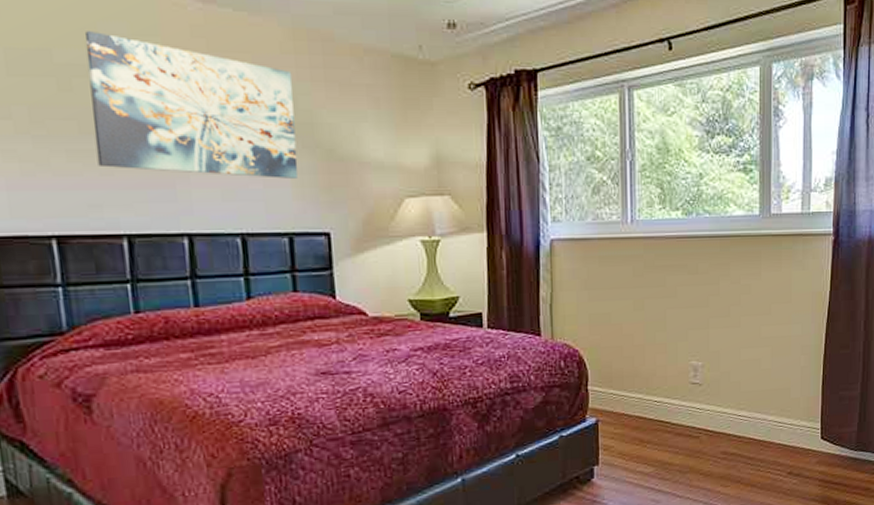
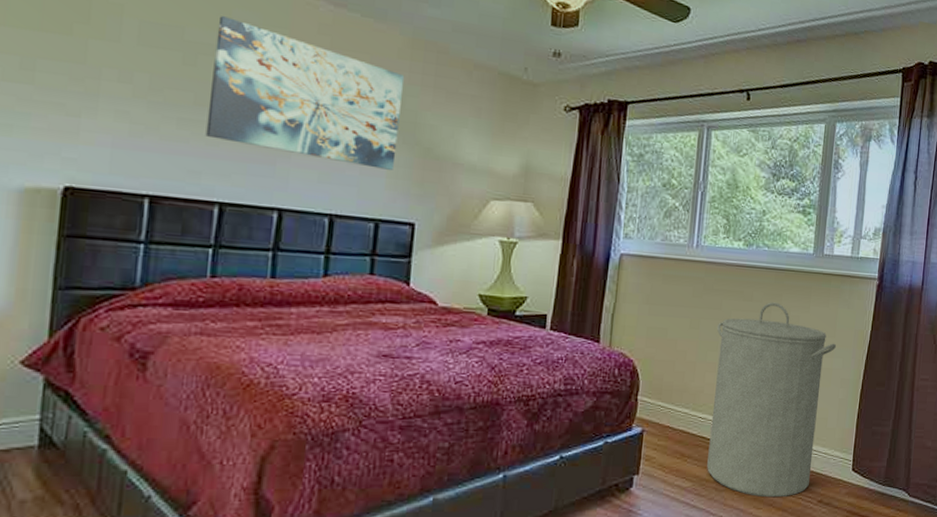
laundry hamper: none [663,272,793,475] -> present [707,302,836,498]

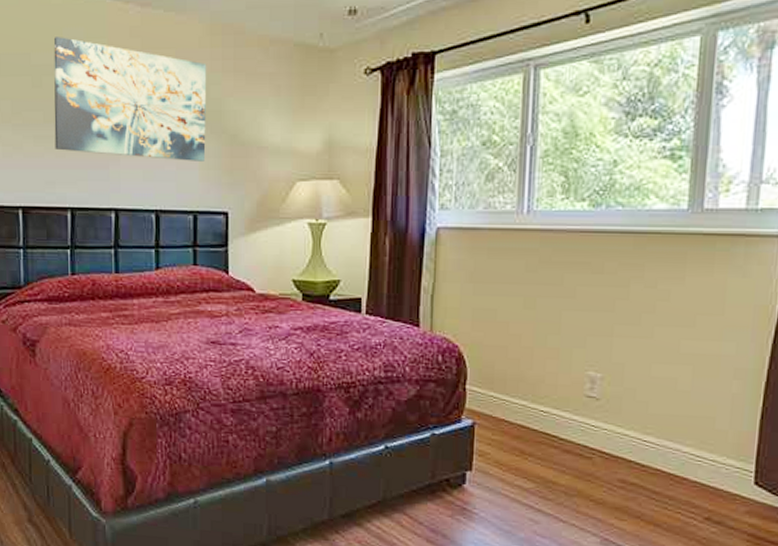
laundry hamper: present [707,302,836,498] -> none [553,274,725,510]

